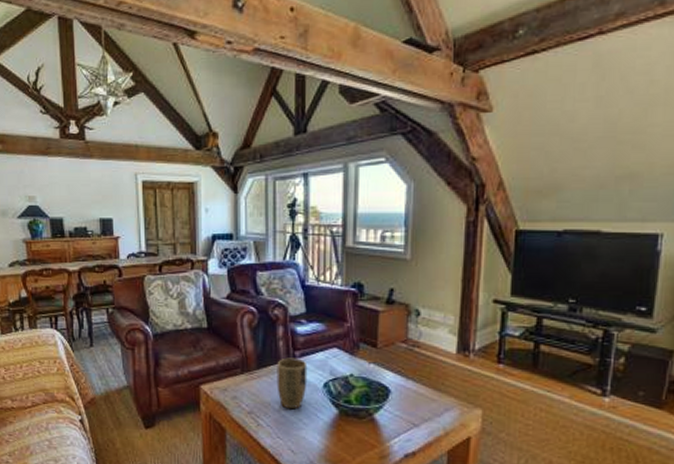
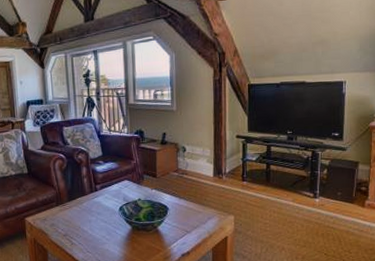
plant pot: present [277,357,308,410] -> none [83,190,107,230]

